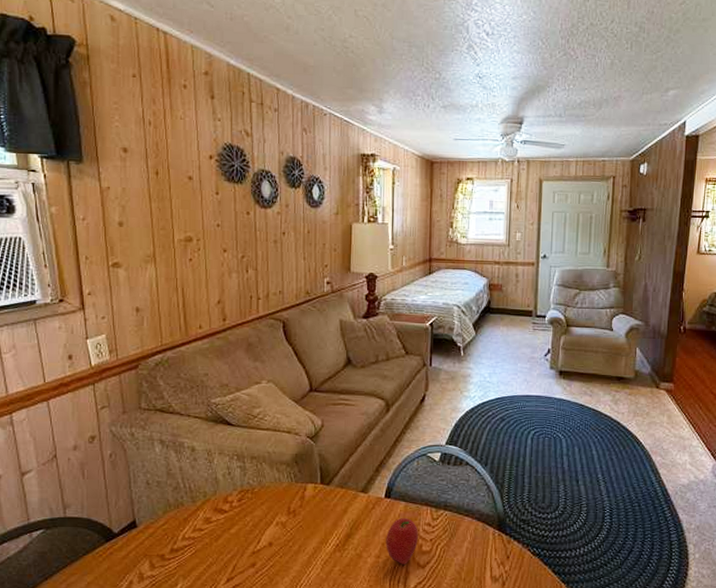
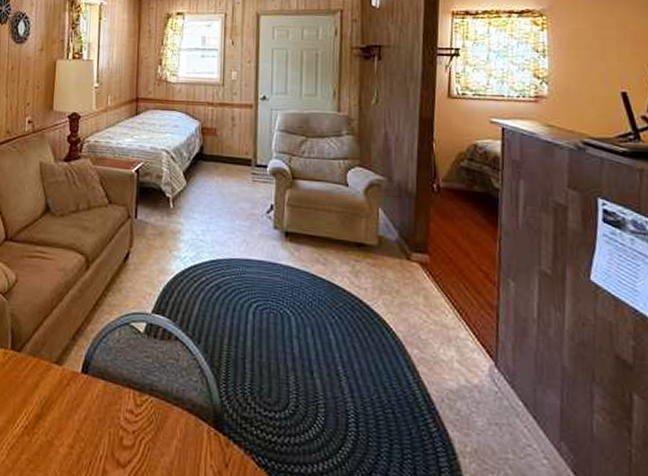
fruit: present [386,518,418,564] -> none [80,400,119,461]

